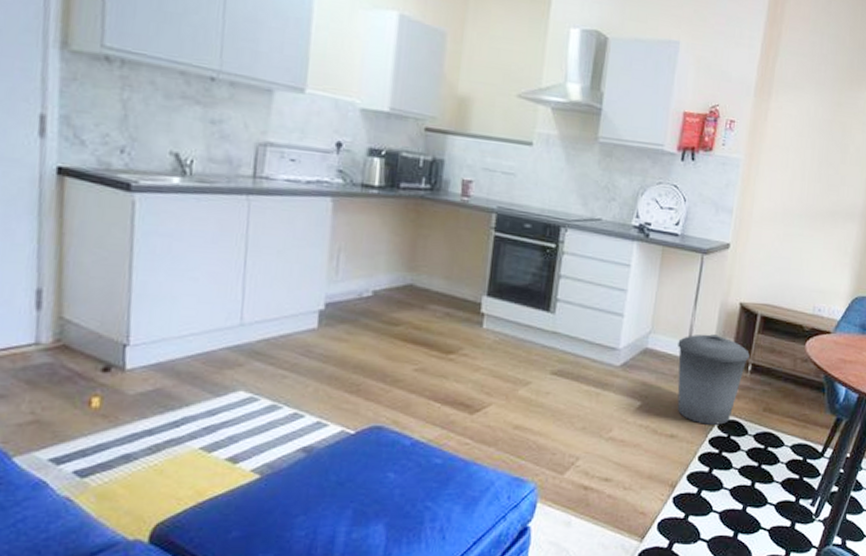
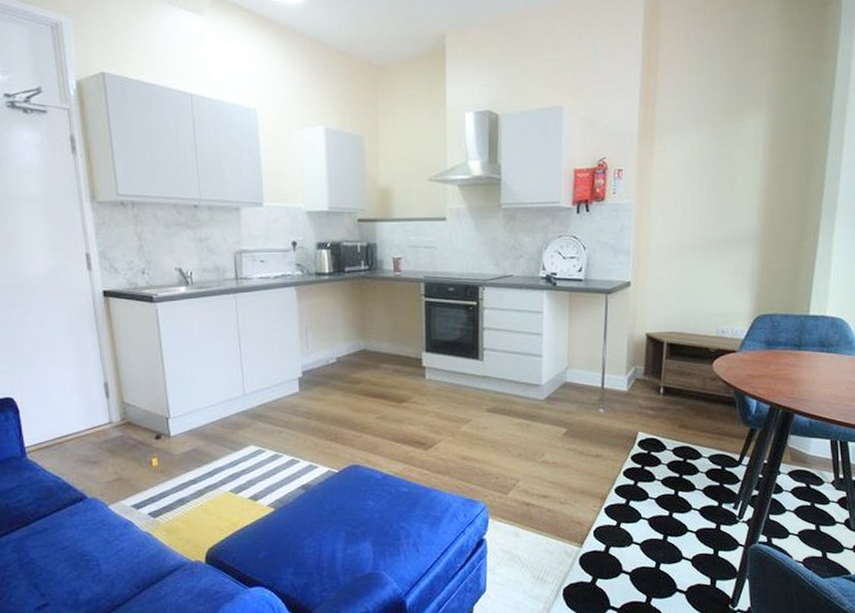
trash can: present [677,334,750,425] -> none [593,364,660,444]

